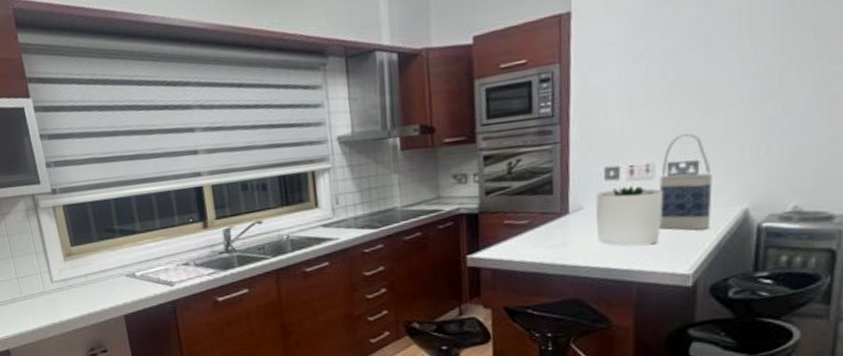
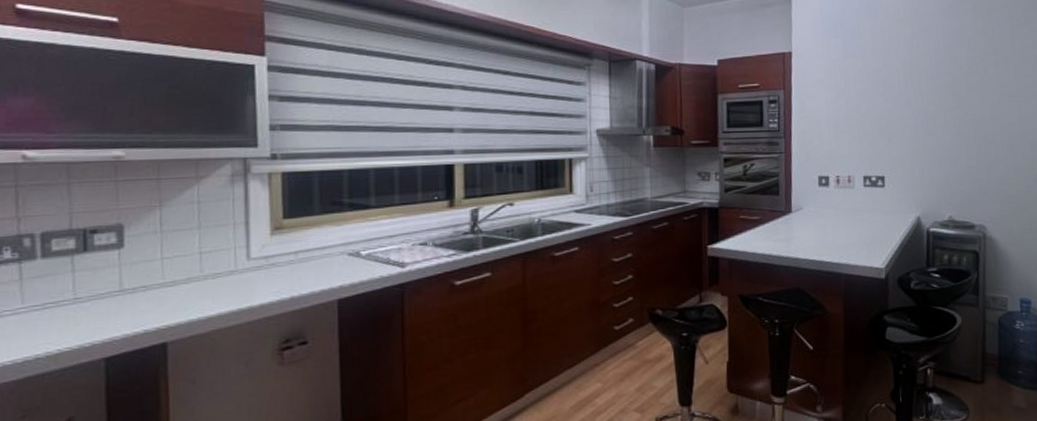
planter: present [595,186,664,247] -> none [812,193,862,244]
bag: present [659,134,712,231] -> none [858,155,895,233]

